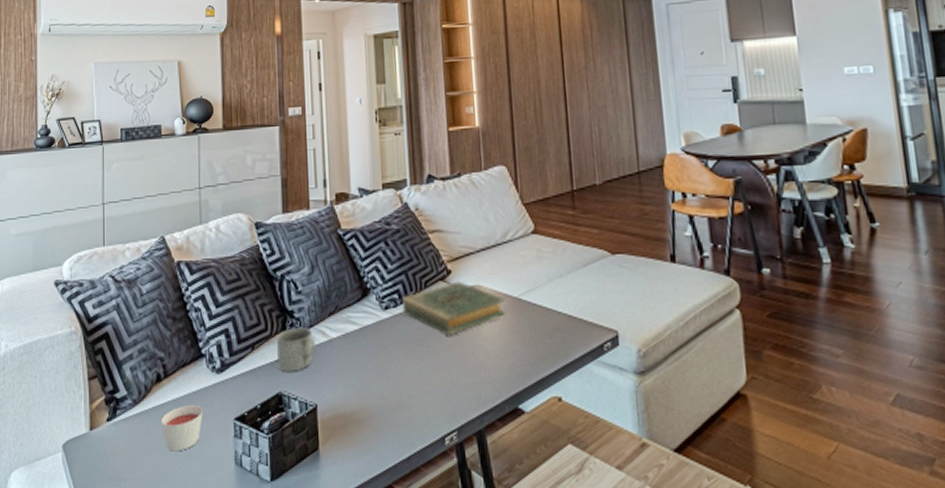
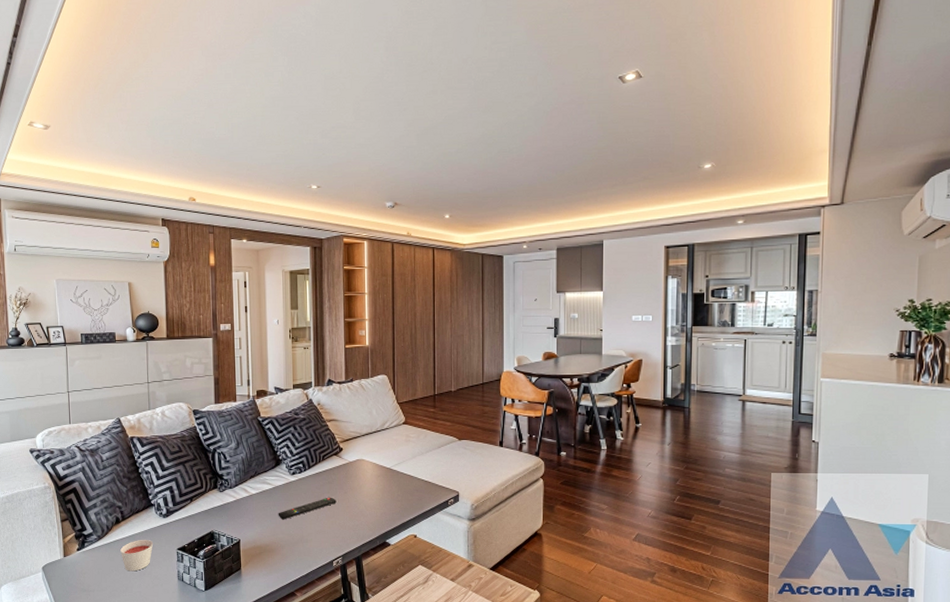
mug: present [275,328,317,372] -> none [209,487,240,517]
remote control: none [367,341,446,376] -> present [278,497,337,520]
hardback book: present [401,281,506,336] -> none [305,456,381,493]

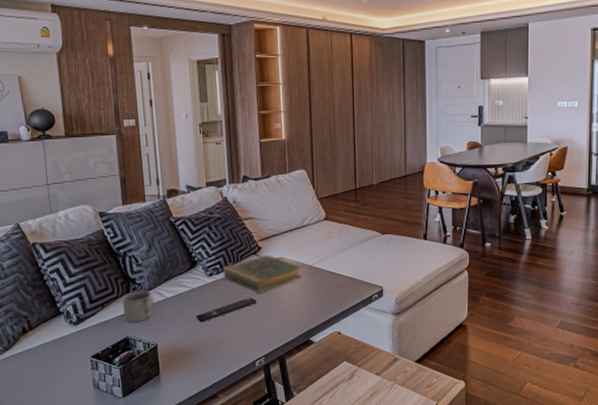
candle: present [120,539,154,572] -> none [29,348,65,382]
mug: none [209,487,240,517] -> present [121,291,155,322]
hardback book: none [305,456,381,493] -> present [222,254,303,293]

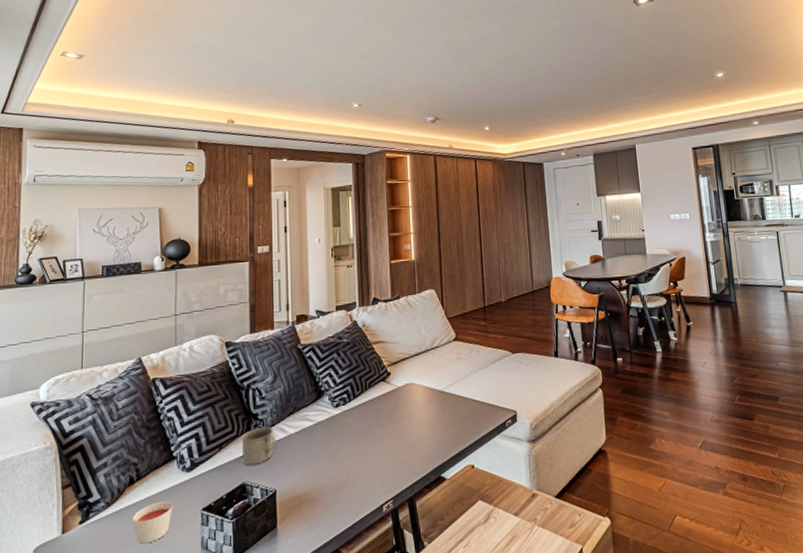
candle: none [29,348,65,382] -> present [133,500,174,544]
remote control: present [196,297,257,323] -> none [320,429,385,462]
hardback book: present [222,254,303,293] -> none [350,380,433,425]

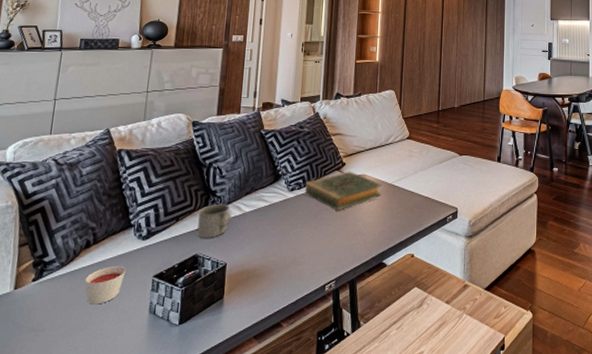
hardback book: none [350,380,433,425] -> present [304,171,383,211]

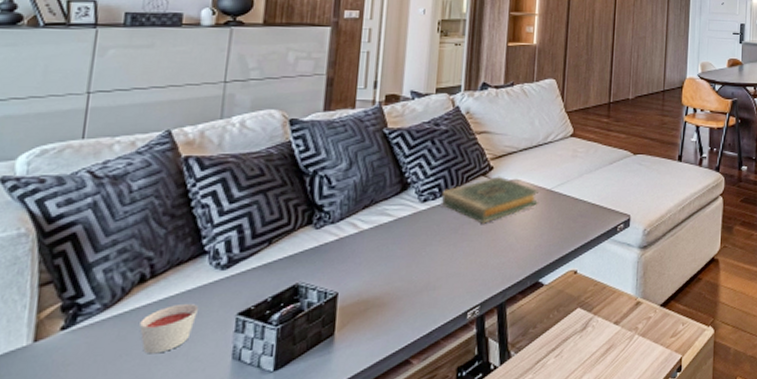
mug: present [197,204,232,238] -> none [298,221,345,264]

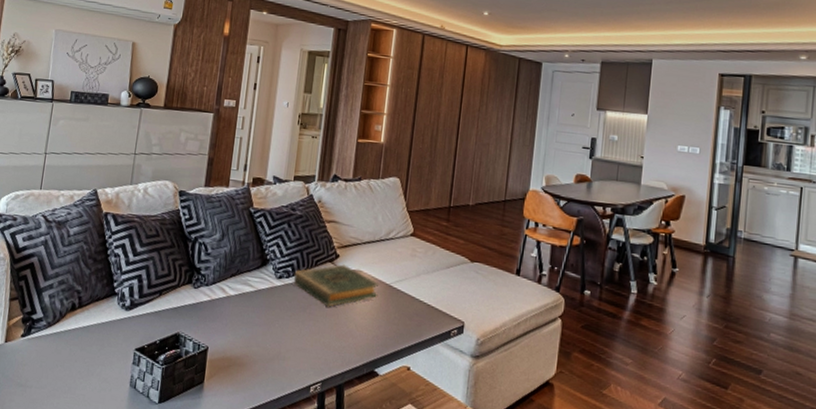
candle: present [139,303,199,354] -> none [70,332,110,370]

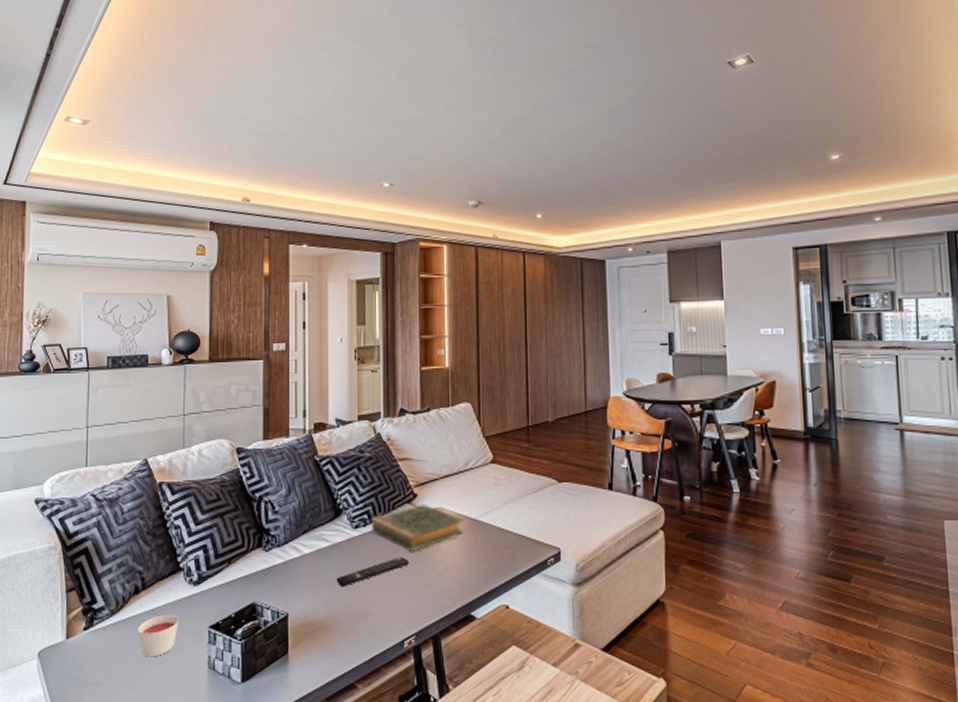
candle: none [70,332,110,370] -> present [138,614,180,658]
remote control: none [255,309,324,331] -> present [336,556,409,587]

